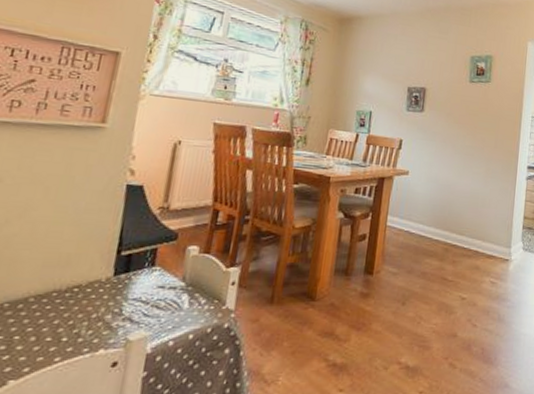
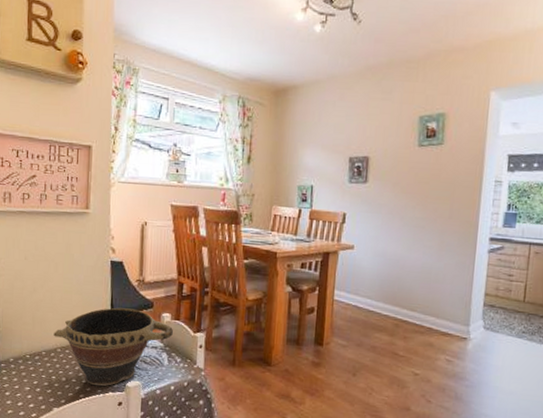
bowl: none [26,241,200,344] -> present [54,307,173,387]

